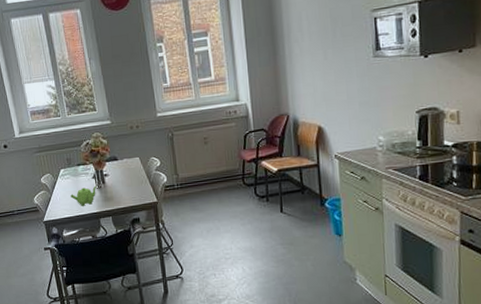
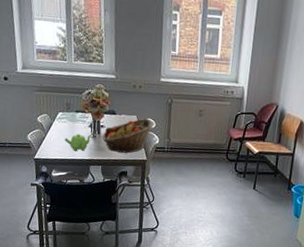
fruit basket: none [107,158,159,199] -> present [101,118,154,153]

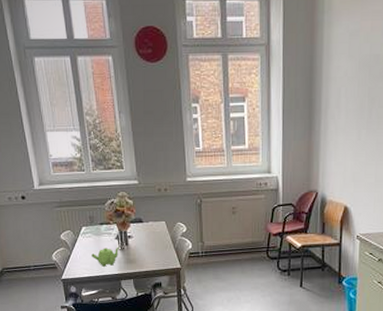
fruit basket: present [101,118,154,153] -> none [130,223,185,263]

